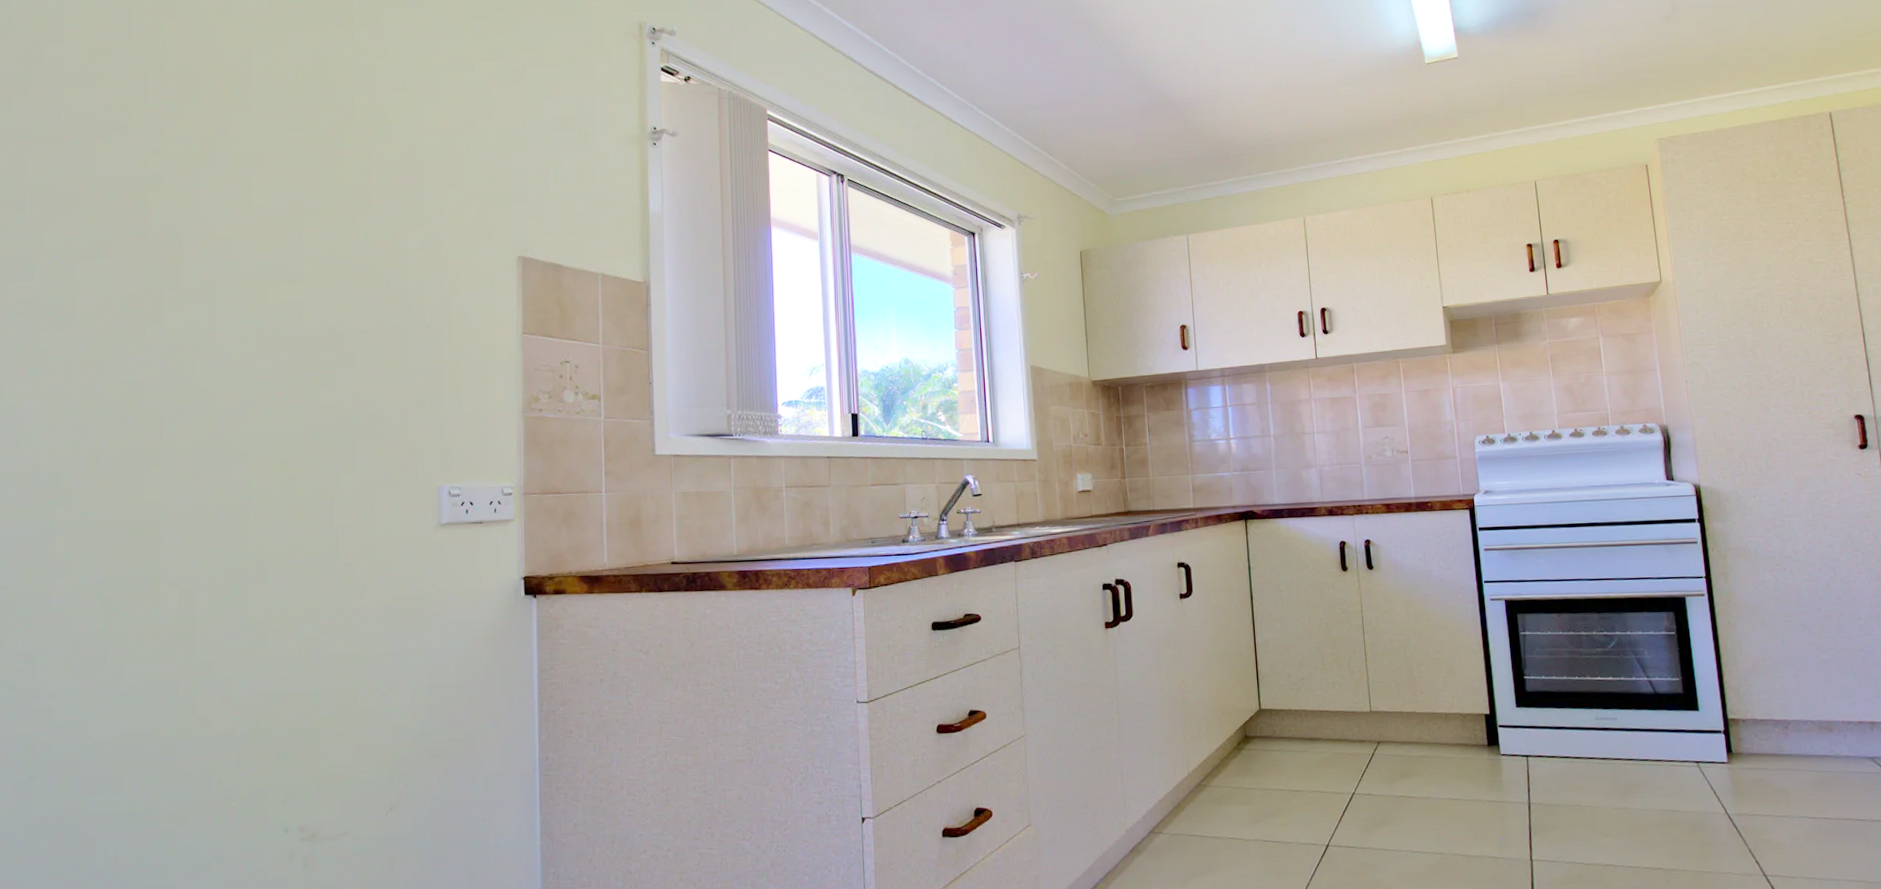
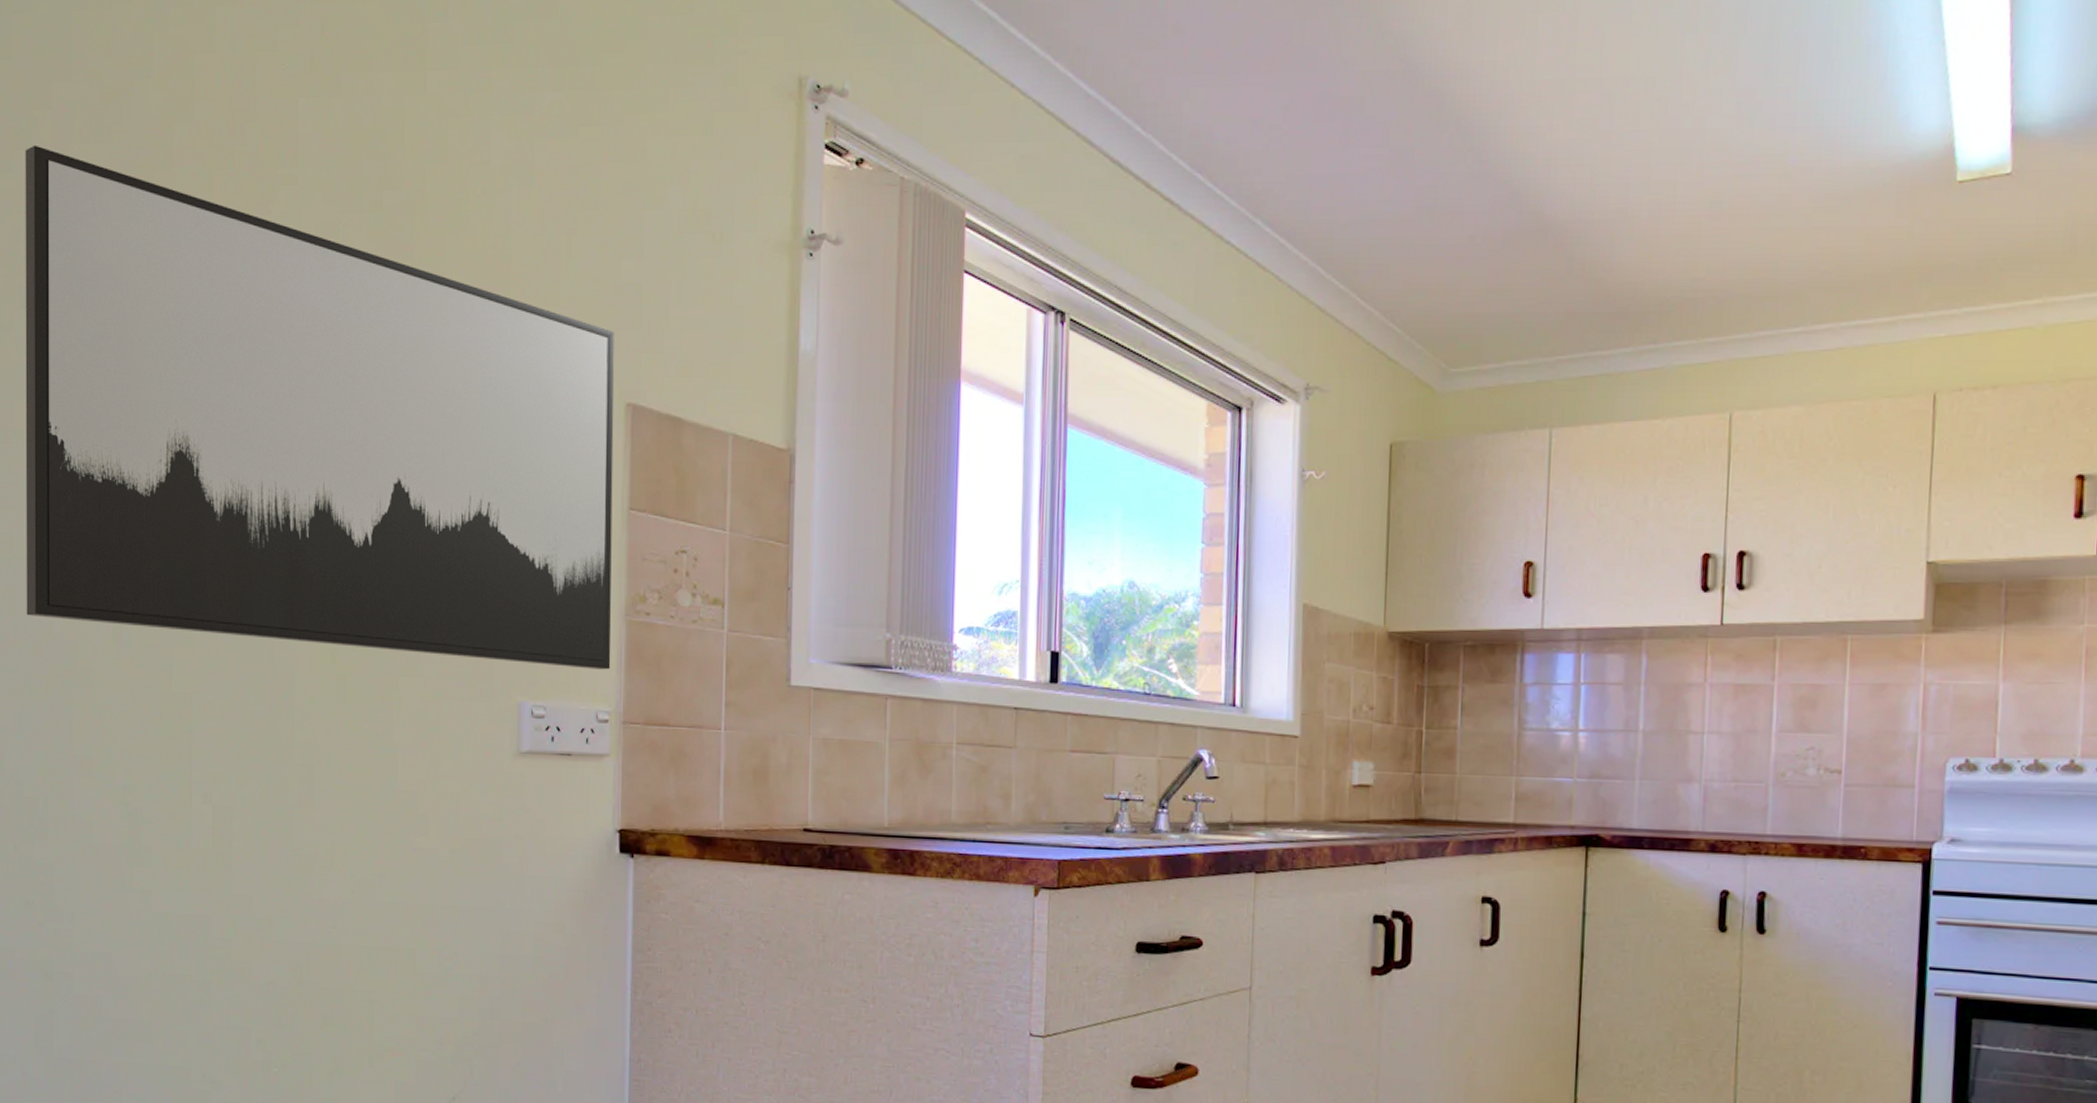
wall art: none [15,91,513,456] -> present [25,145,615,670]

